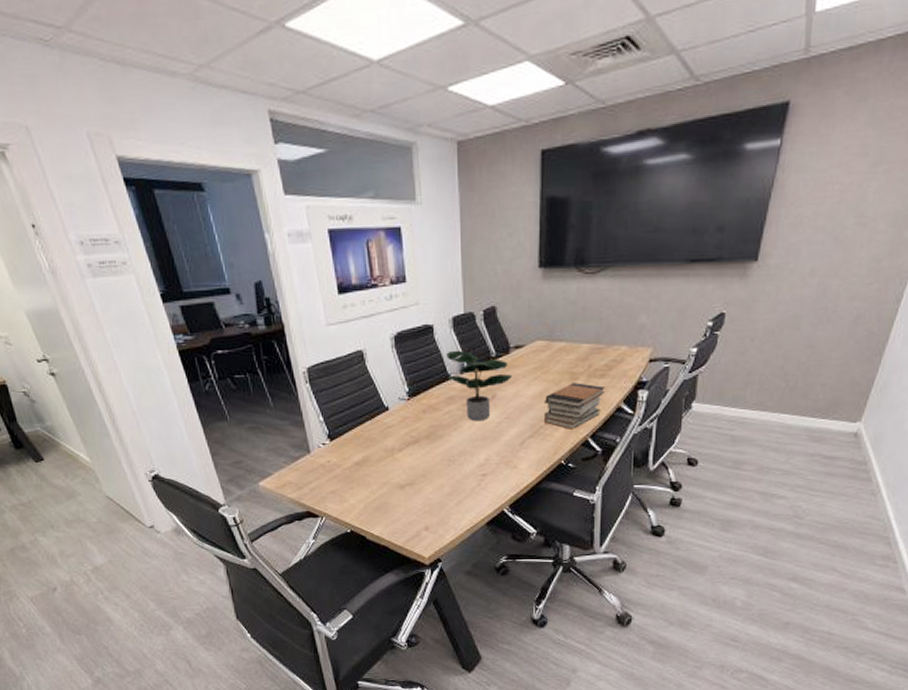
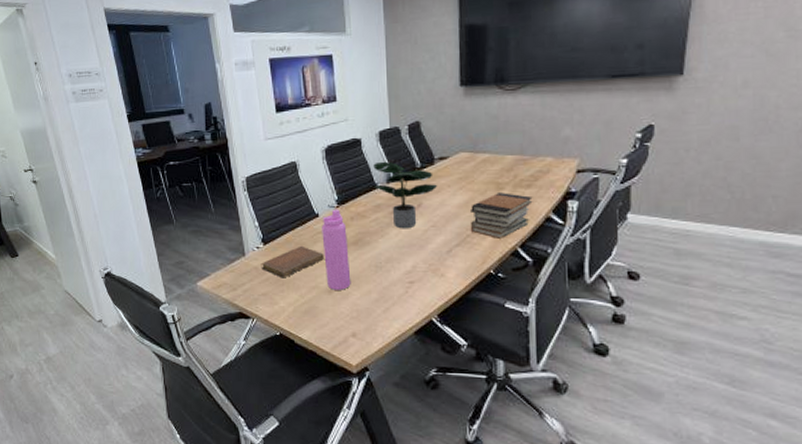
notebook: none [329,441,395,475] -> present [262,245,324,278]
water bottle: none [392,401,423,485] -> present [322,209,351,290]

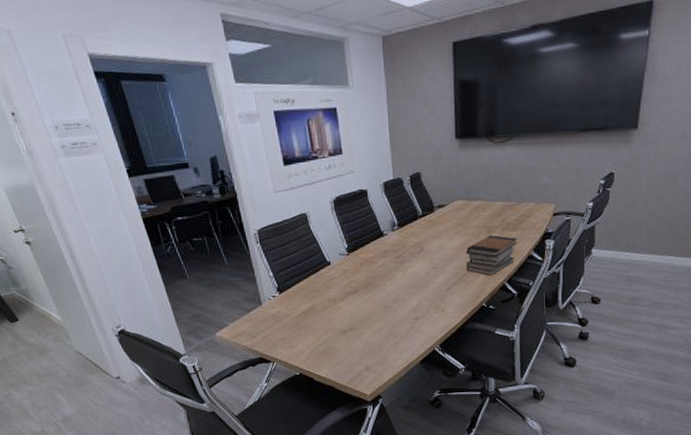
notebook: present [262,245,324,278] -> none [278,292,337,324]
water bottle: present [322,209,351,290] -> none [334,256,363,331]
potted plant: present [373,161,438,229] -> none [379,210,438,272]

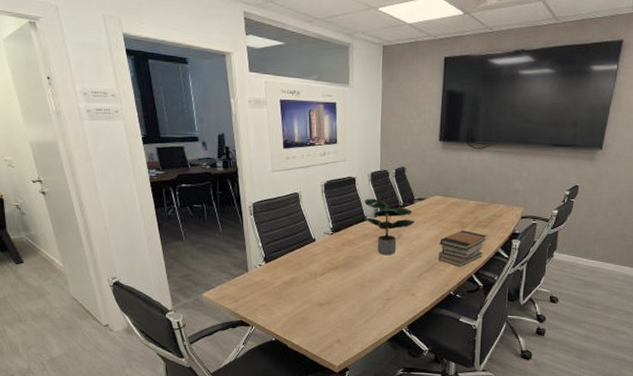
potted plant: none [379,210,438,272] -> present [364,198,416,256]

